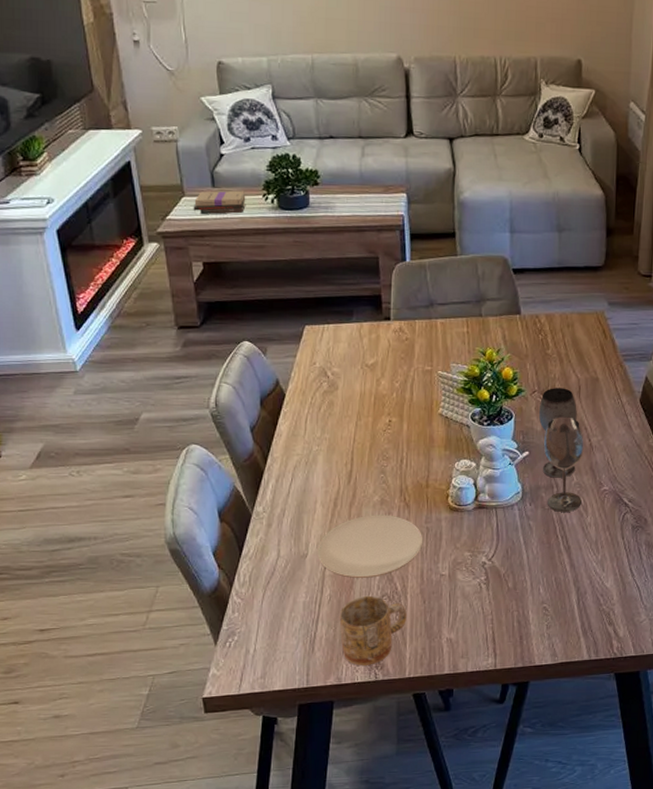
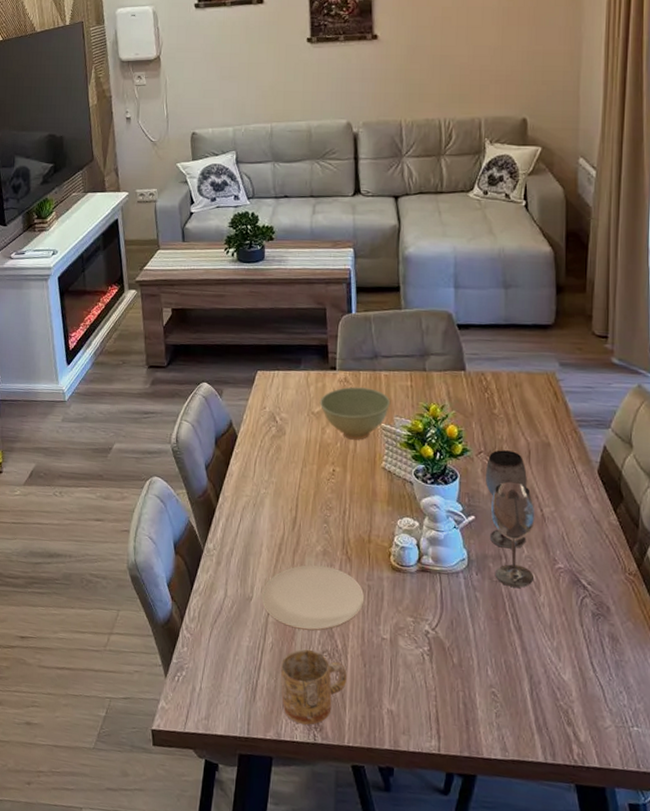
books: present [193,190,246,214] -> none [166,244,210,266]
bowl: none [373,336,447,389] -> present [319,386,391,440]

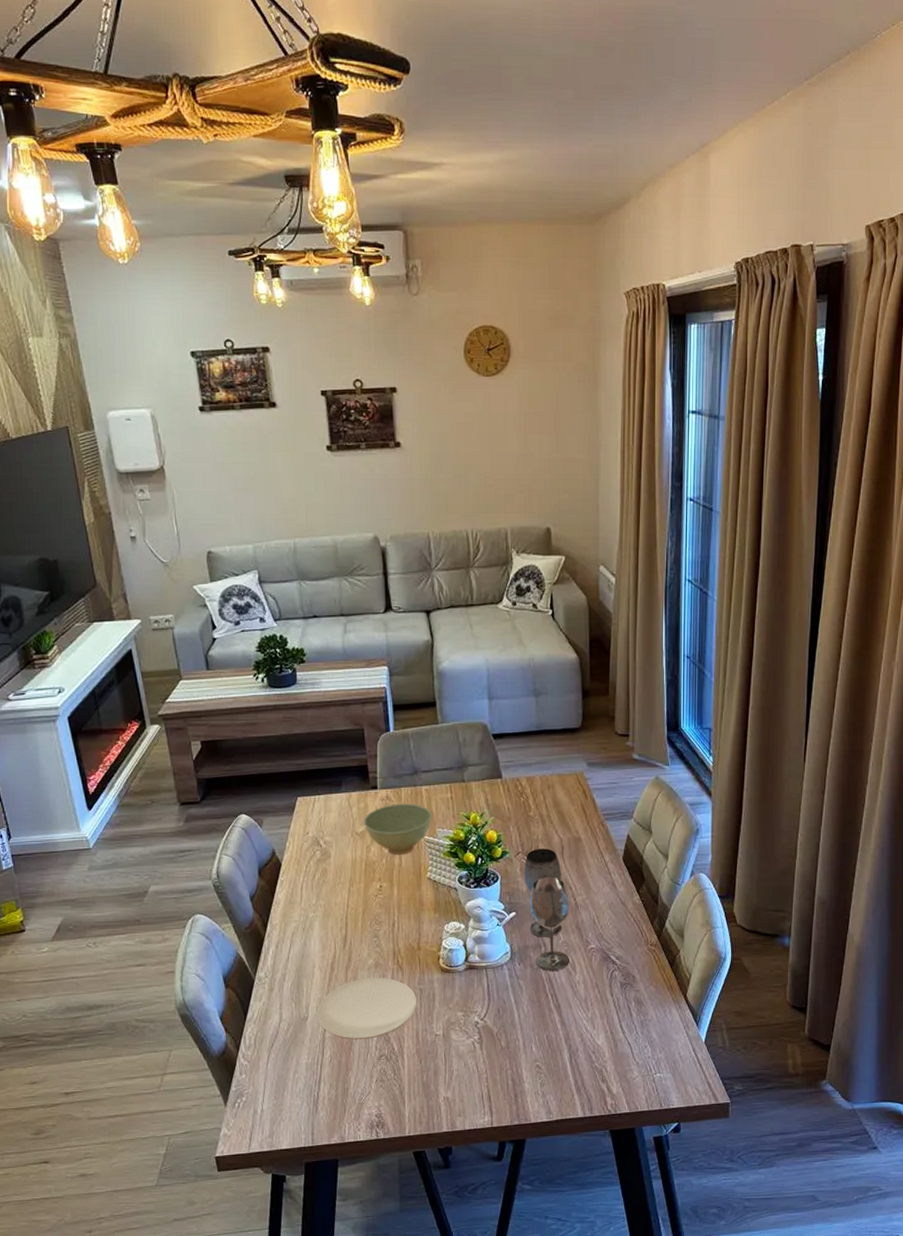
mug: present [280,648,347,726] -> none [340,1056,404,1125]

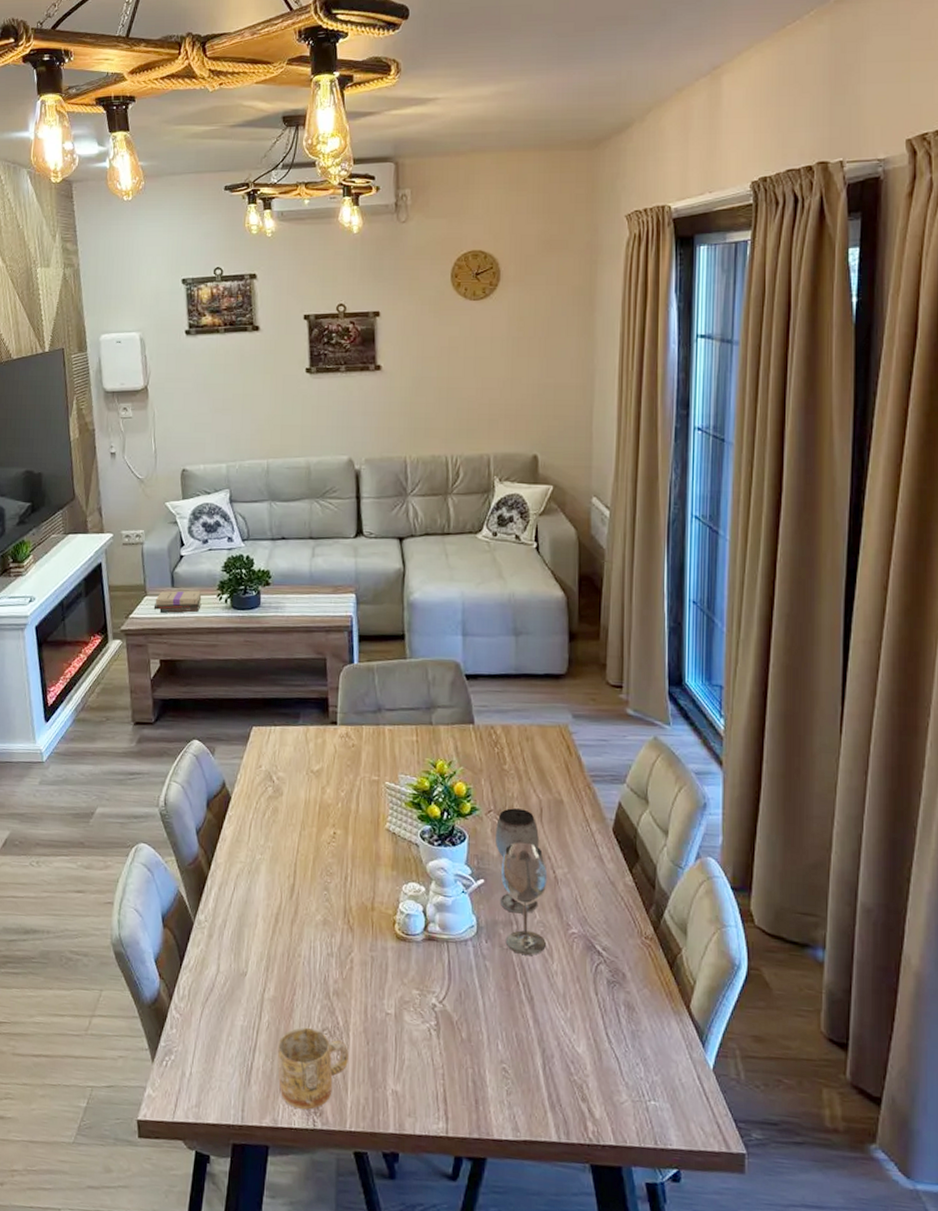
books: none [190,672,238,695] -> present [153,590,202,613]
plate: present [317,977,417,1040] -> none [257,935,368,1008]
mug: none [340,1056,404,1125] -> present [277,1027,349,1110]
bowl: present [363,803,433,855] -> none [319,742,396,800]

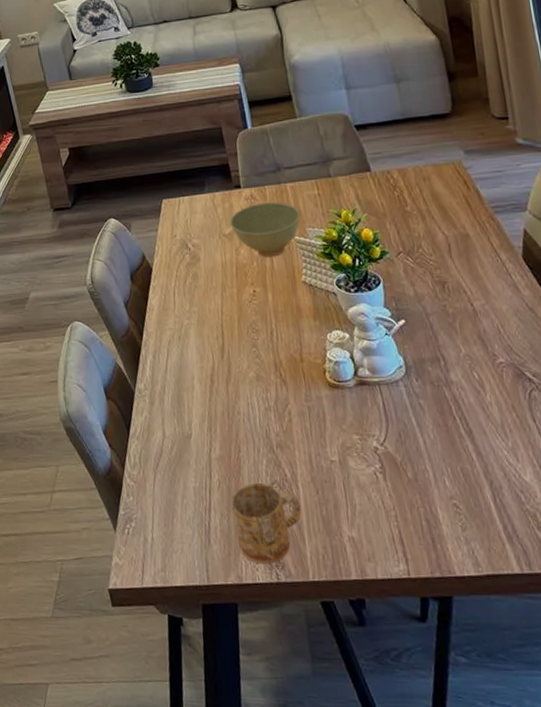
books: present [153,590,202,613] -> none [56,80,99,105]
bowl: none [319,742,396,800] -> present [229,202,301,257]
wineglass: present [496,808,548,955] -> none [407,247,476,389]

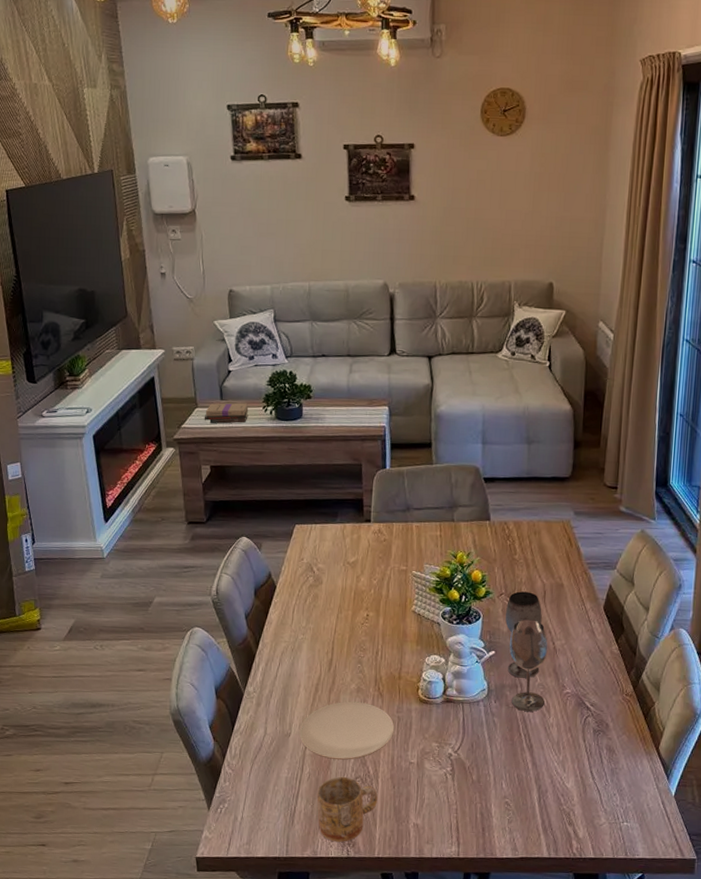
books: none [56,80,99,105] -> present [204,403,249,424]
plate: none [200,392,307,463] -> present [299,701,395,761]
bowl: present [229,202,301,257] -> none [354,537,422,587]
wineglass: none [407,247,476,389] -> present [505,591,548,712]

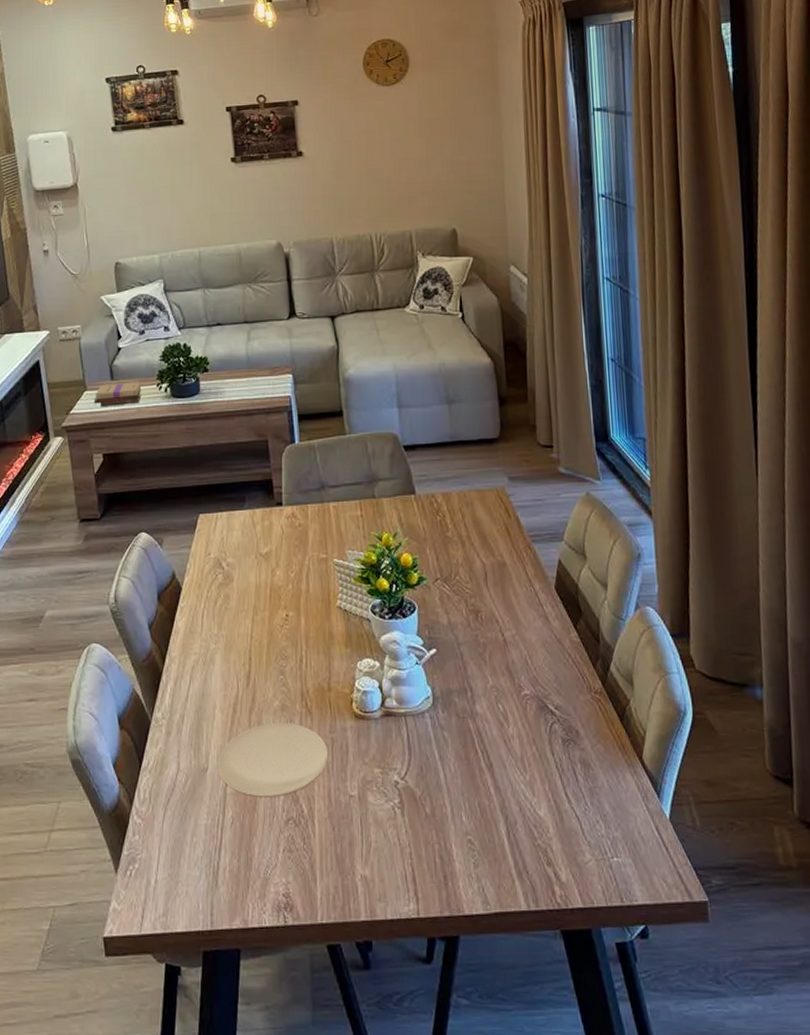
mug: present [316,776,378,843] -> none [243,819,315,907]
wineglass: present [505,591,548,712] -> none [444,575,501,721]

